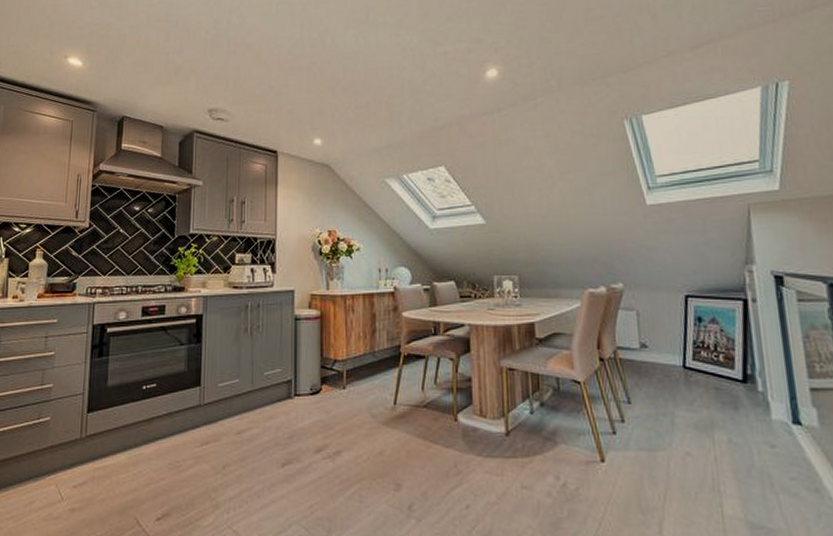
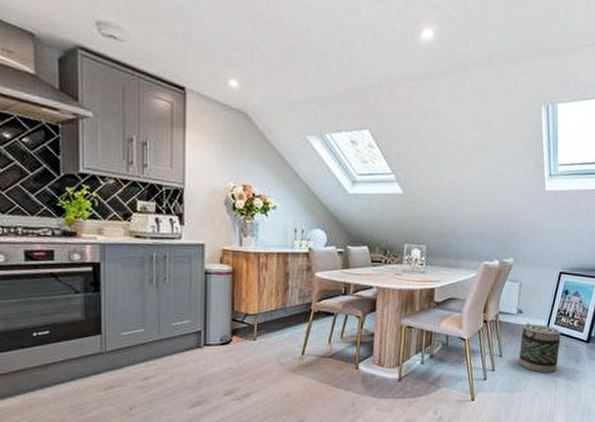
basket: none [651,360,710,425] -> present [519,323,562,373]

